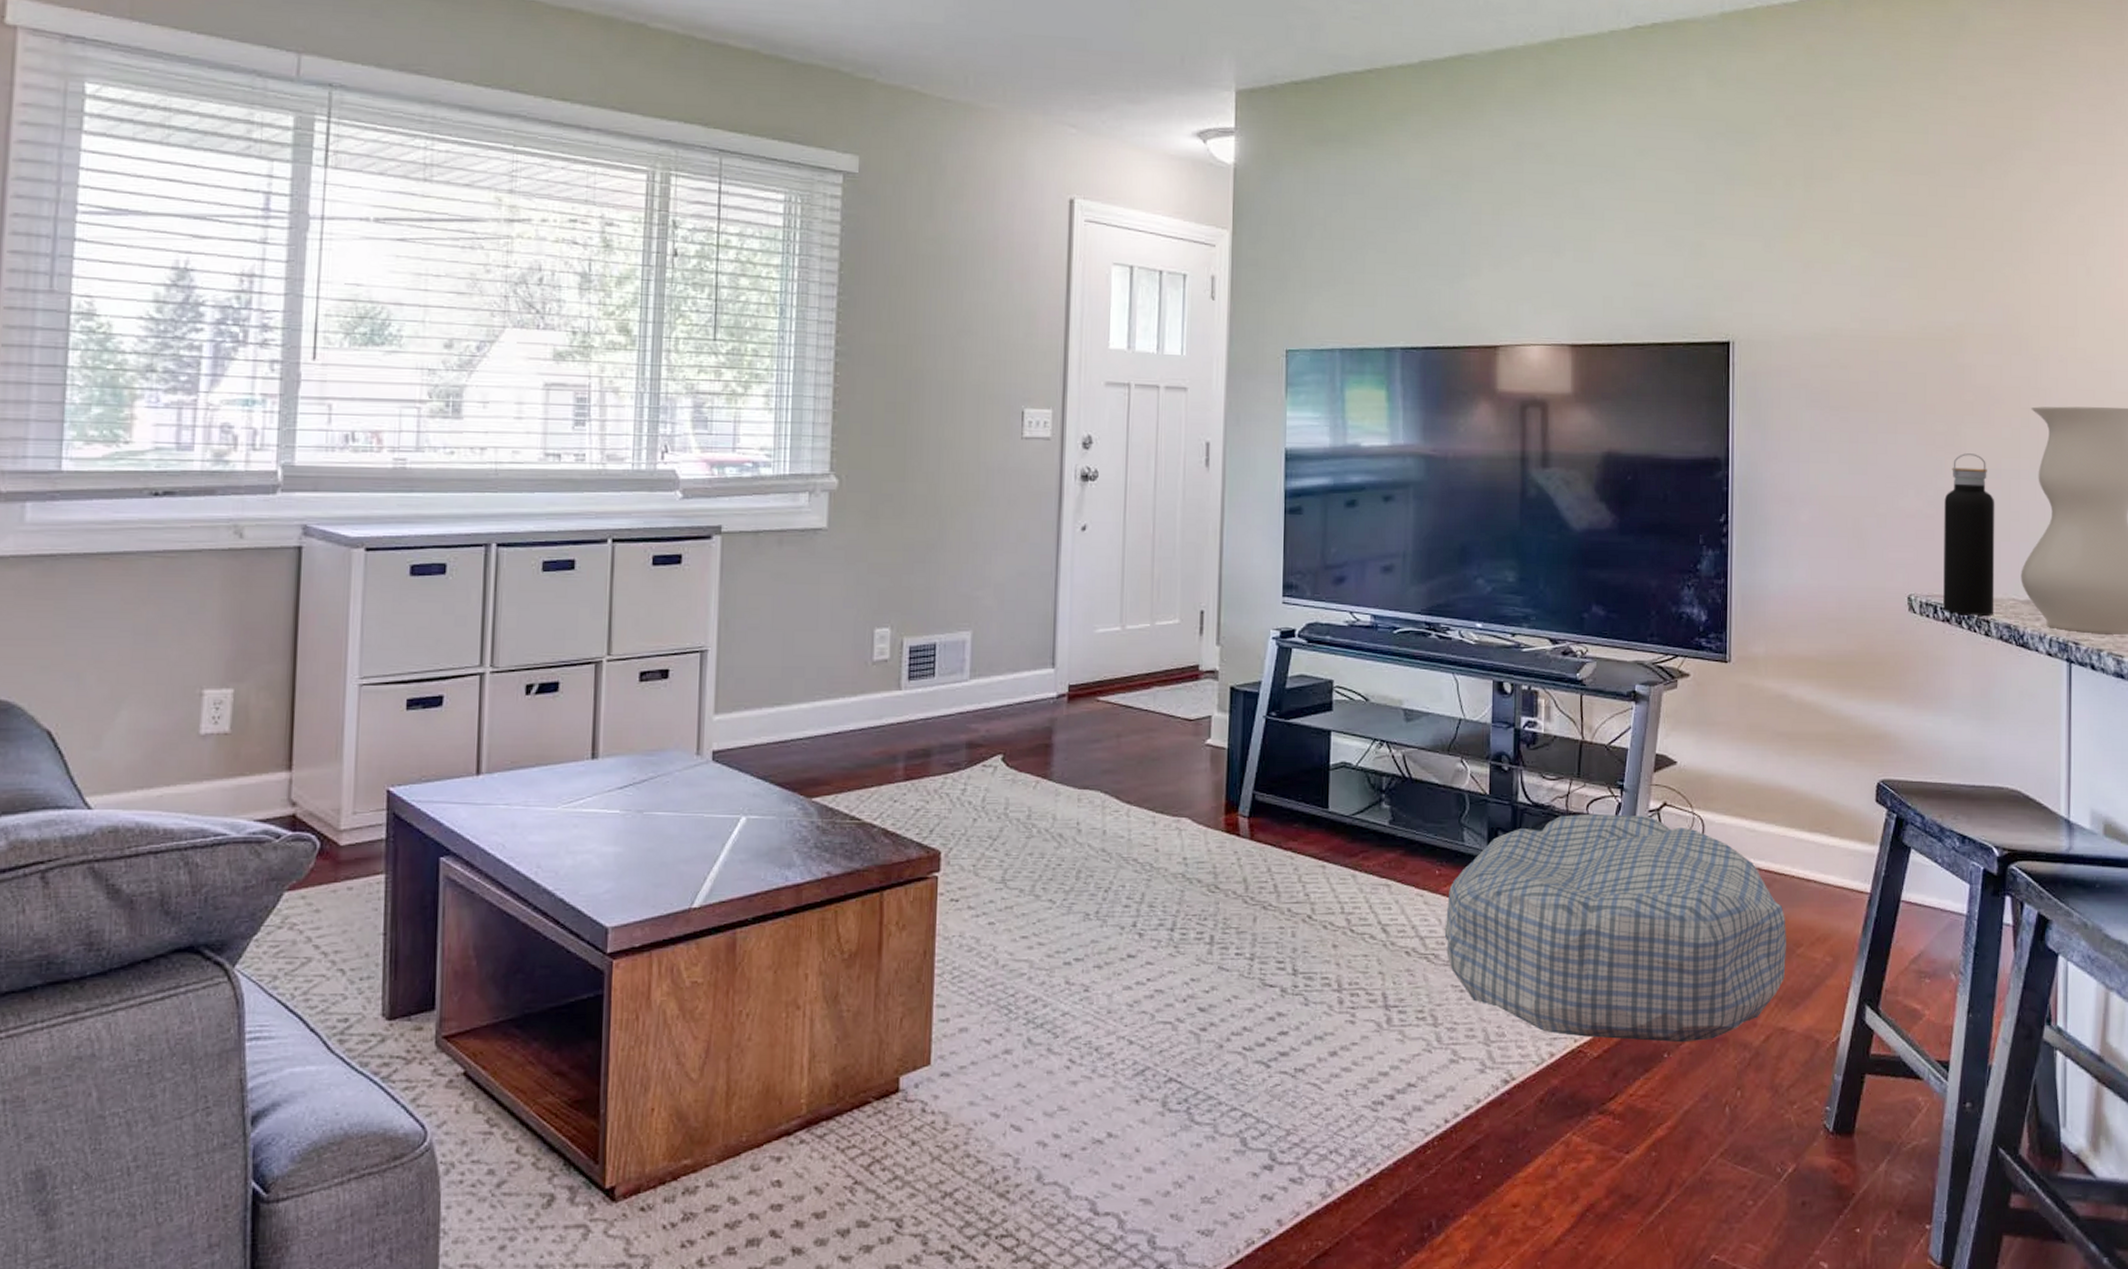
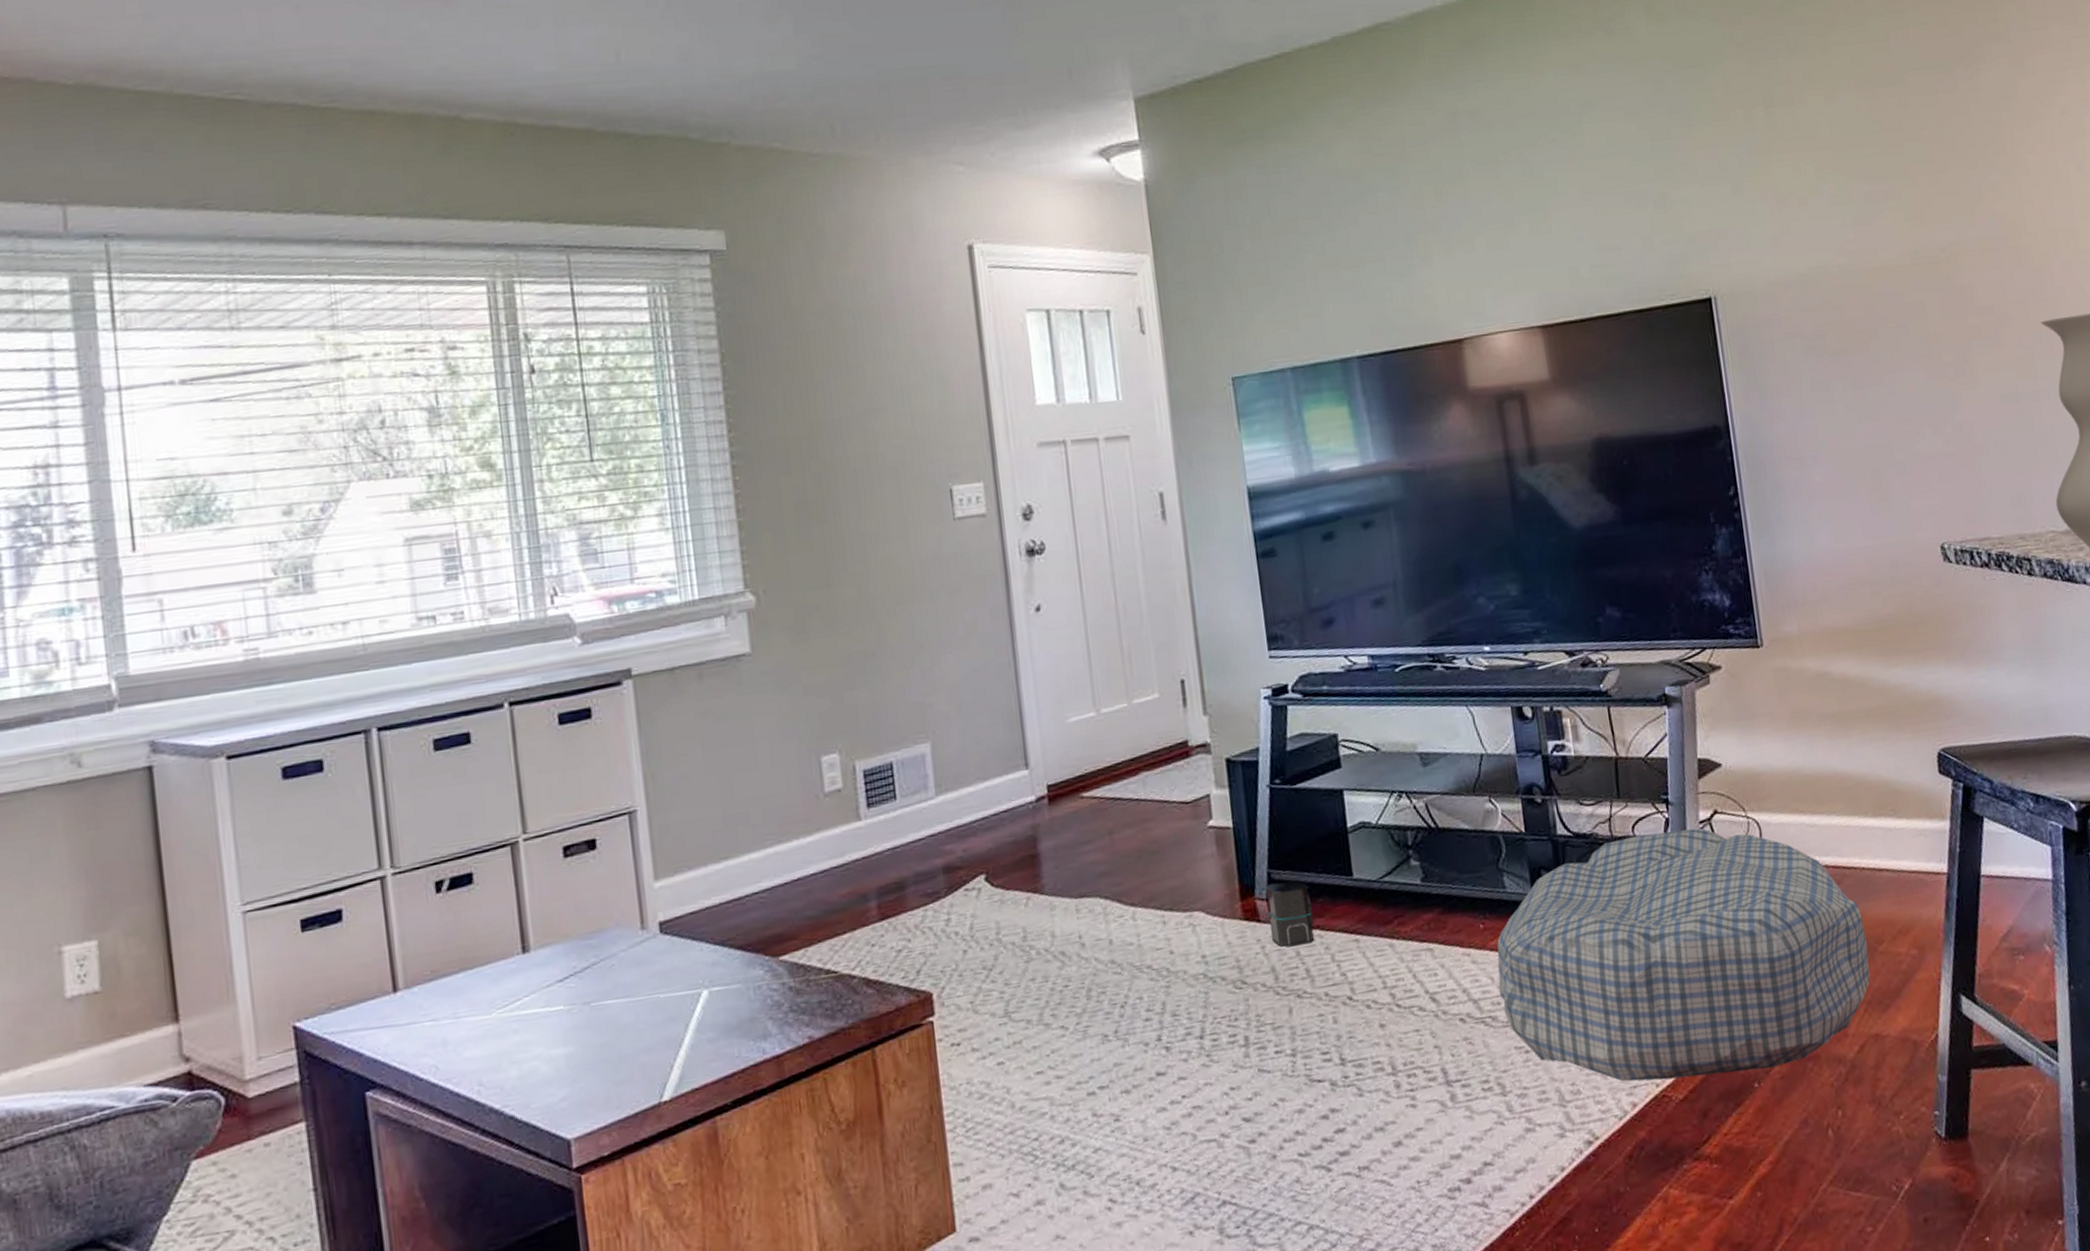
speaker: none [1247,803,1288,863] -> present [1266,879,1315,947]
water bottle: present [1943,453,1995,616] -> none [1963,380,2034,557]

